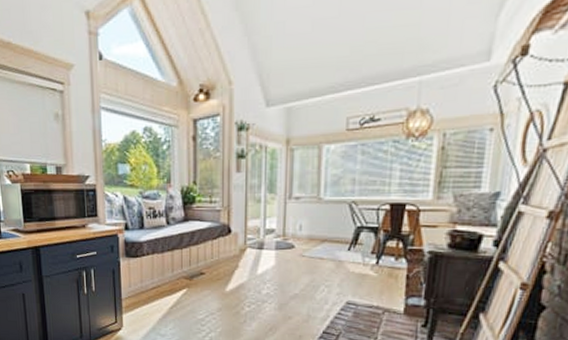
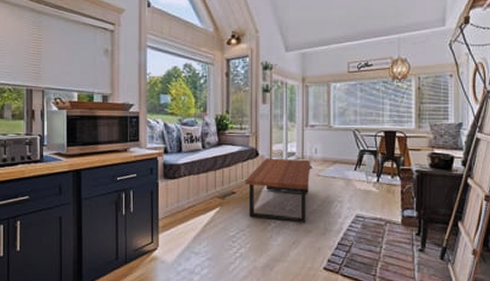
coffee table: none [215,235,294,309] -> present [245,158,311,223]

